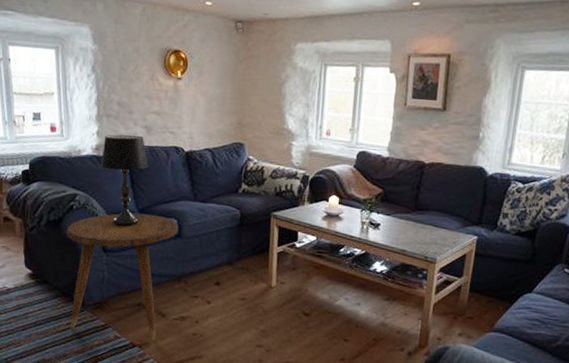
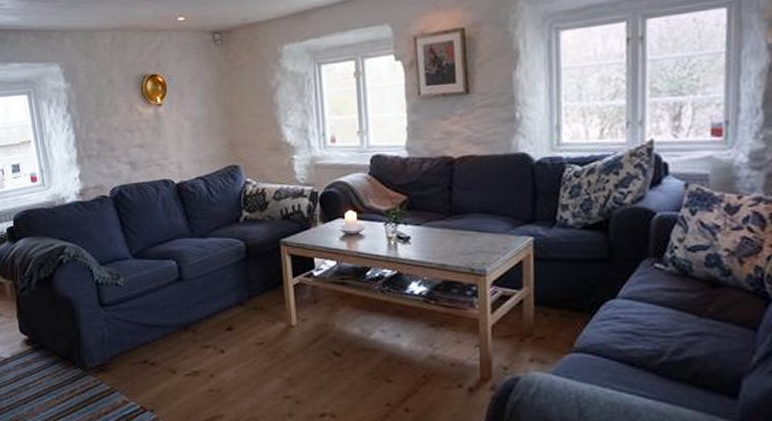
side table: present [66,213,179,342] -> none [59,258,179,403]
table lamp: present [101,134,149,226] -> none [87,173,138,275]

